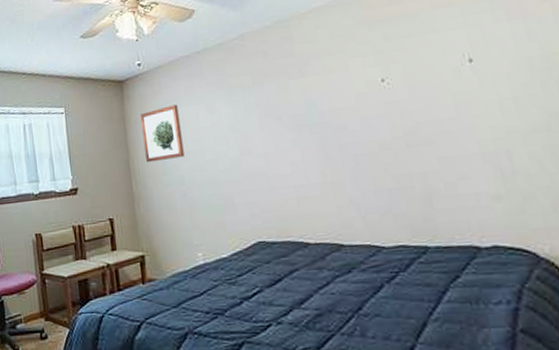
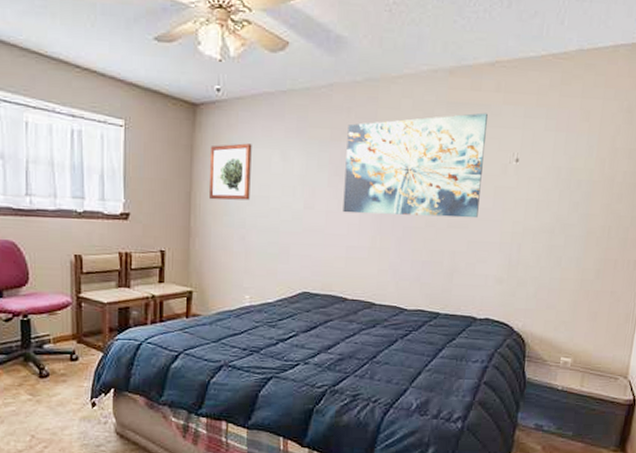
wall art: none [267,22,442,152] -> present [342,112,488,219]

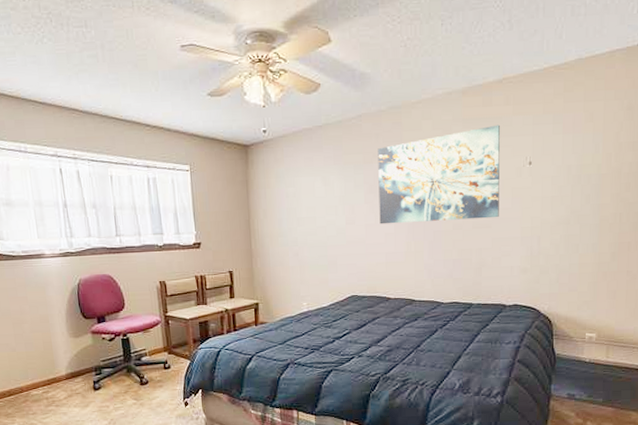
wall art: present [209,143,252,201] -> none [263,174,299,225]

